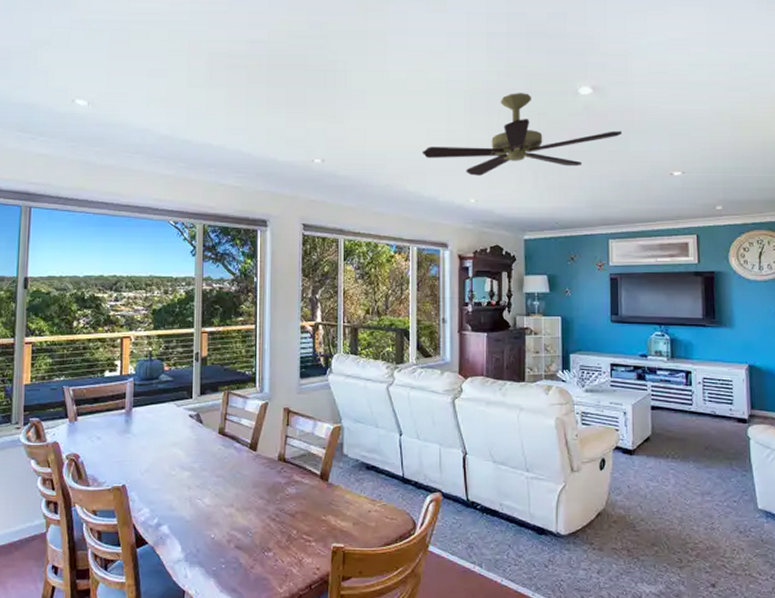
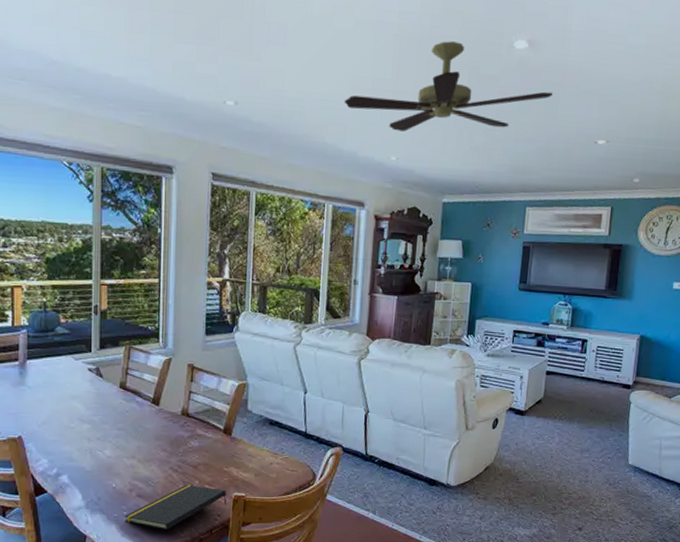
notepad: none [223,535,326,585] -> present [125,485,227,530]

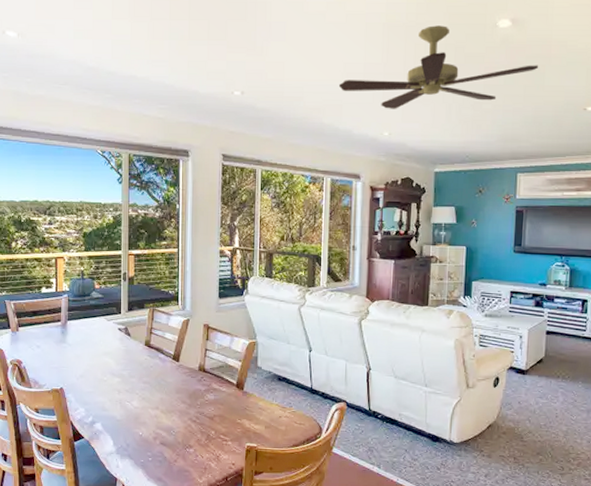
notepad: present [125,485,227,530] -> none [150,434,241,476]

